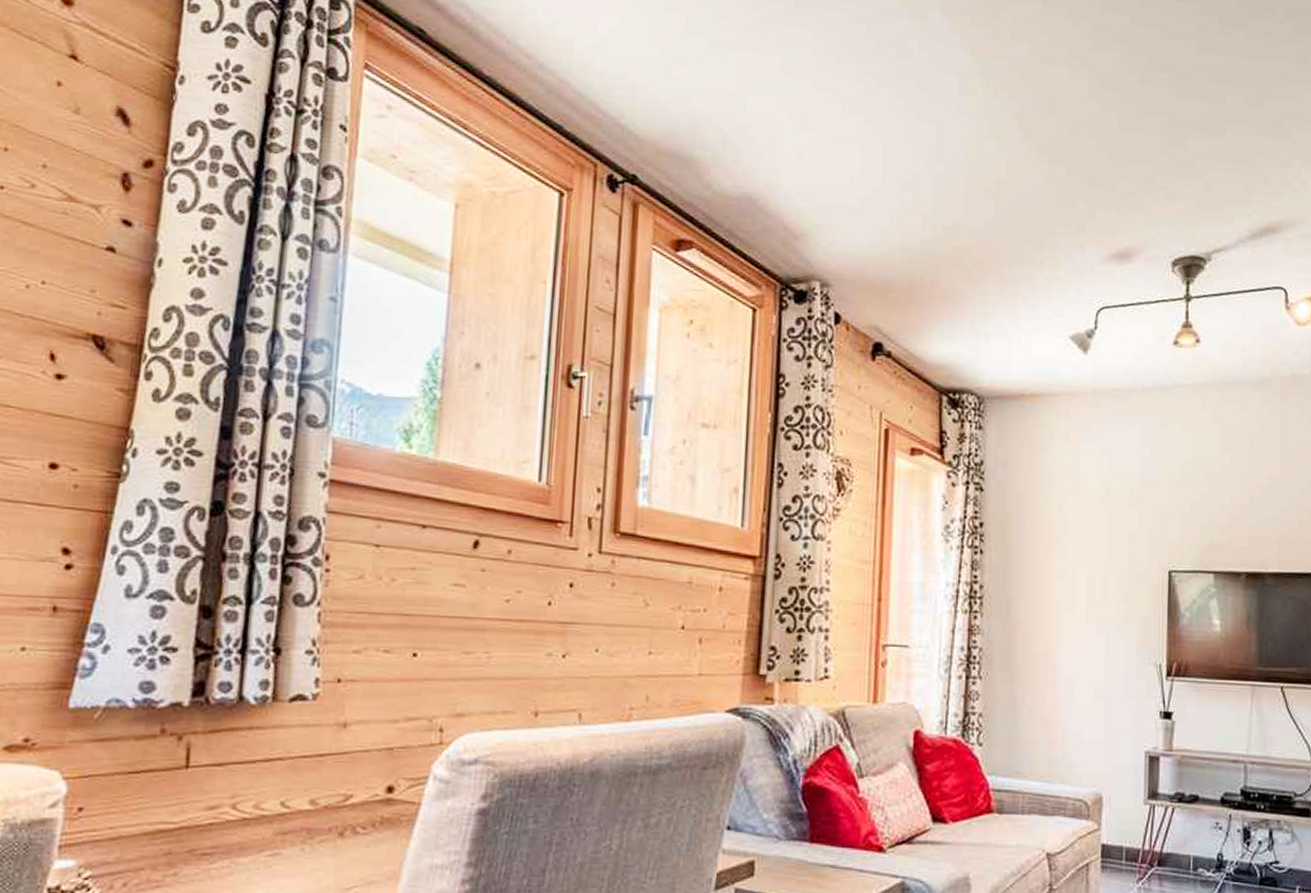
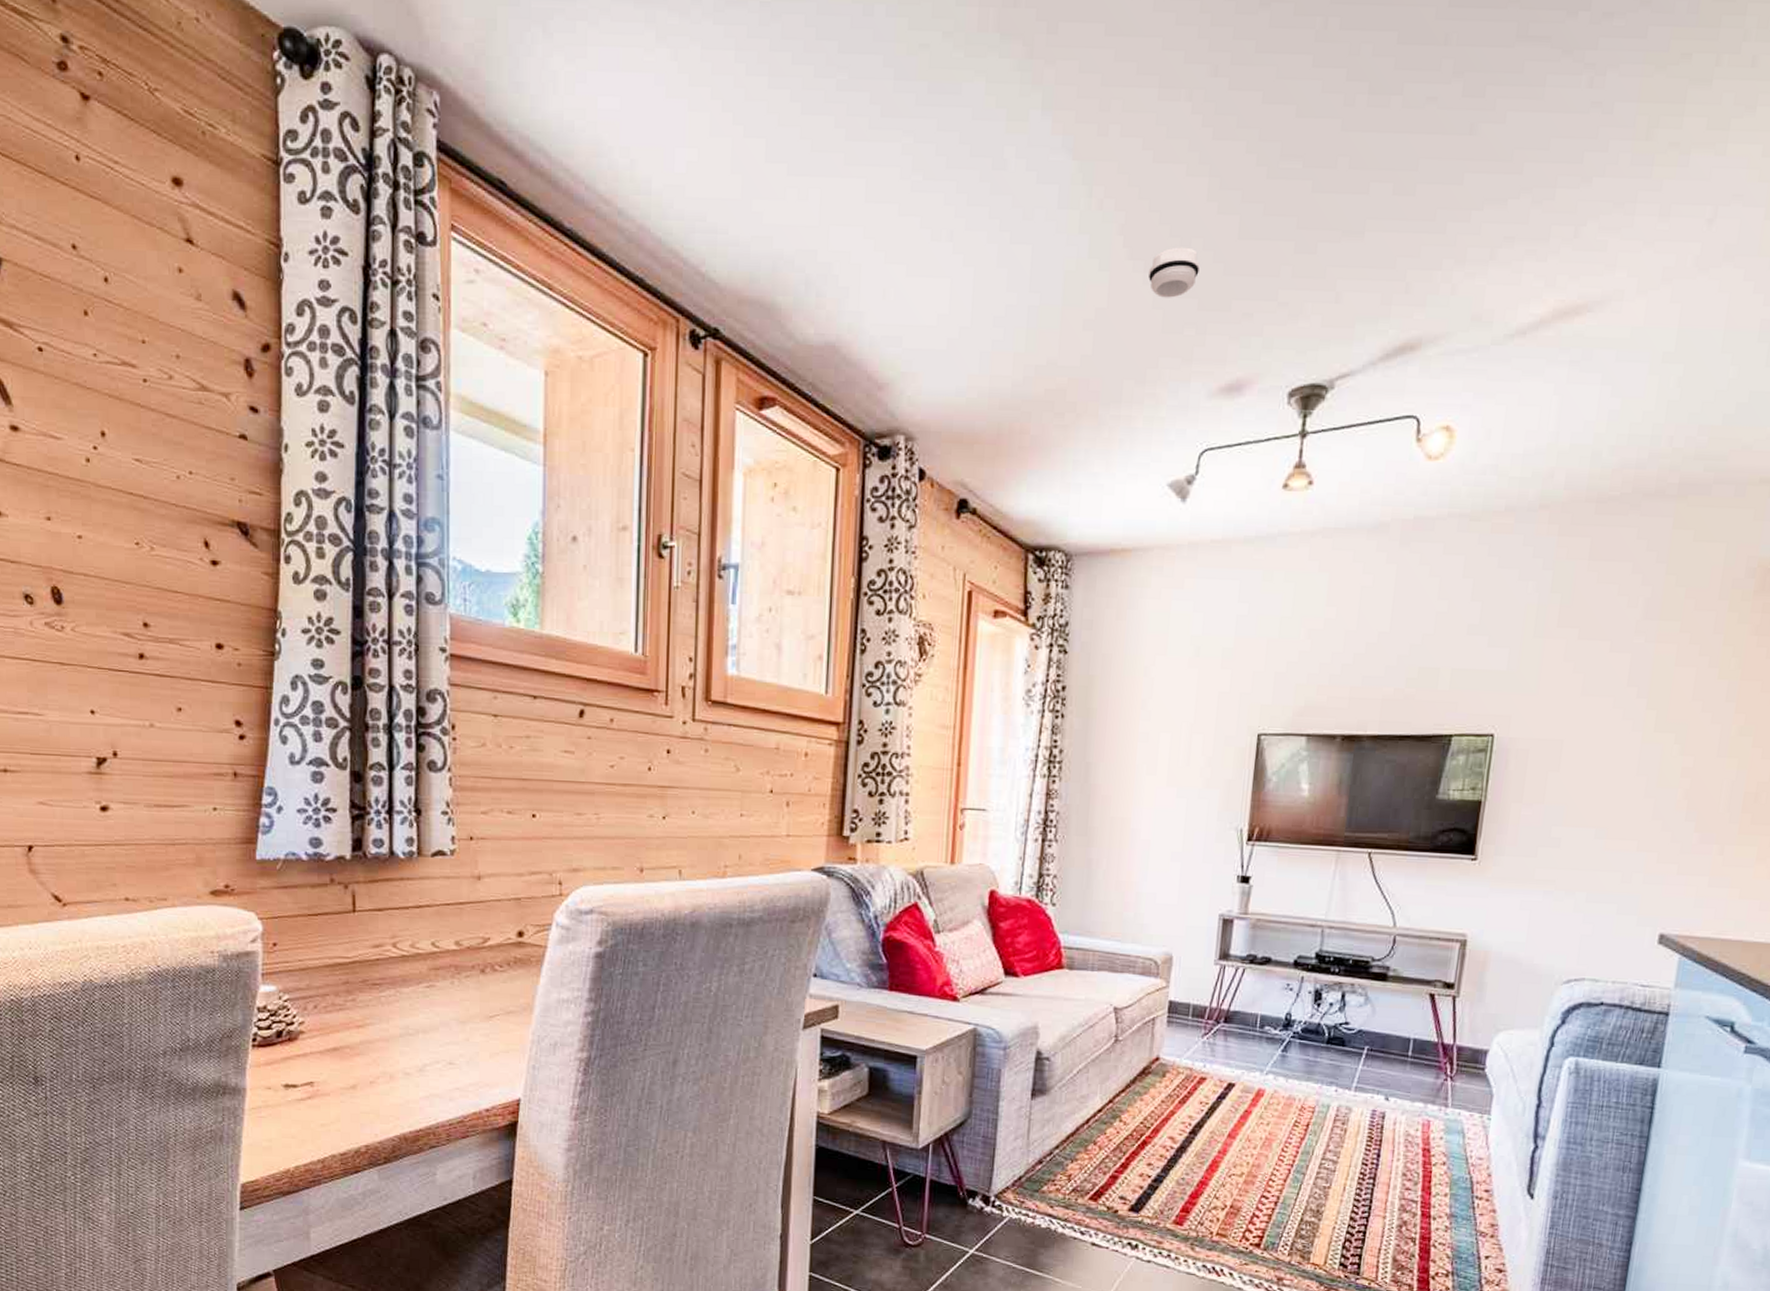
smoke detector: none [1042,133,1087,176] -> present [1148,247,1200,298]

